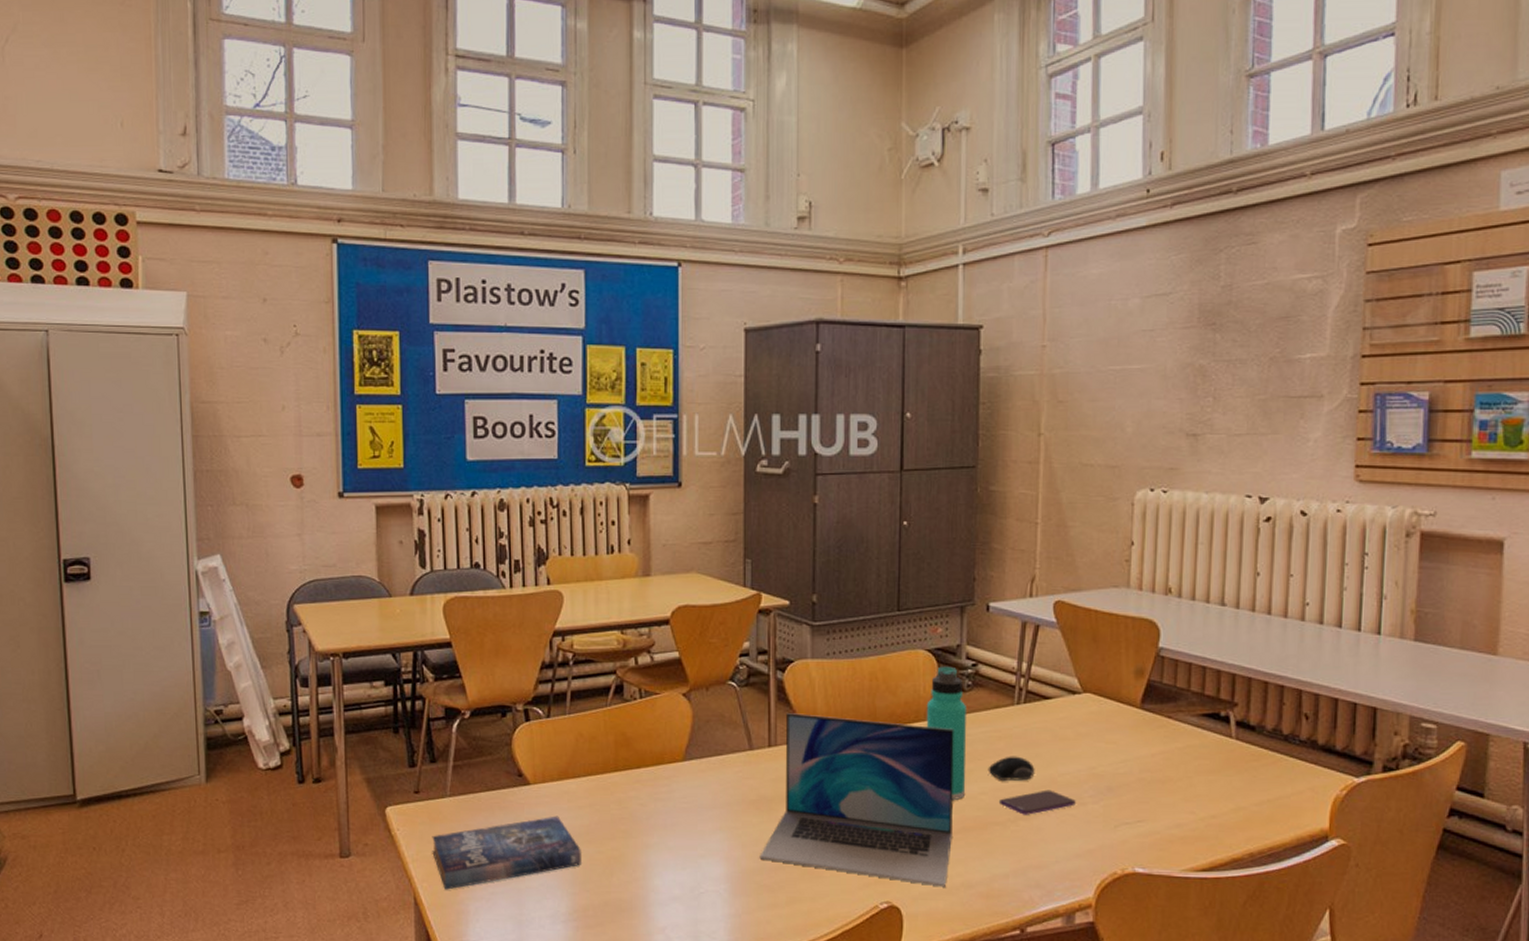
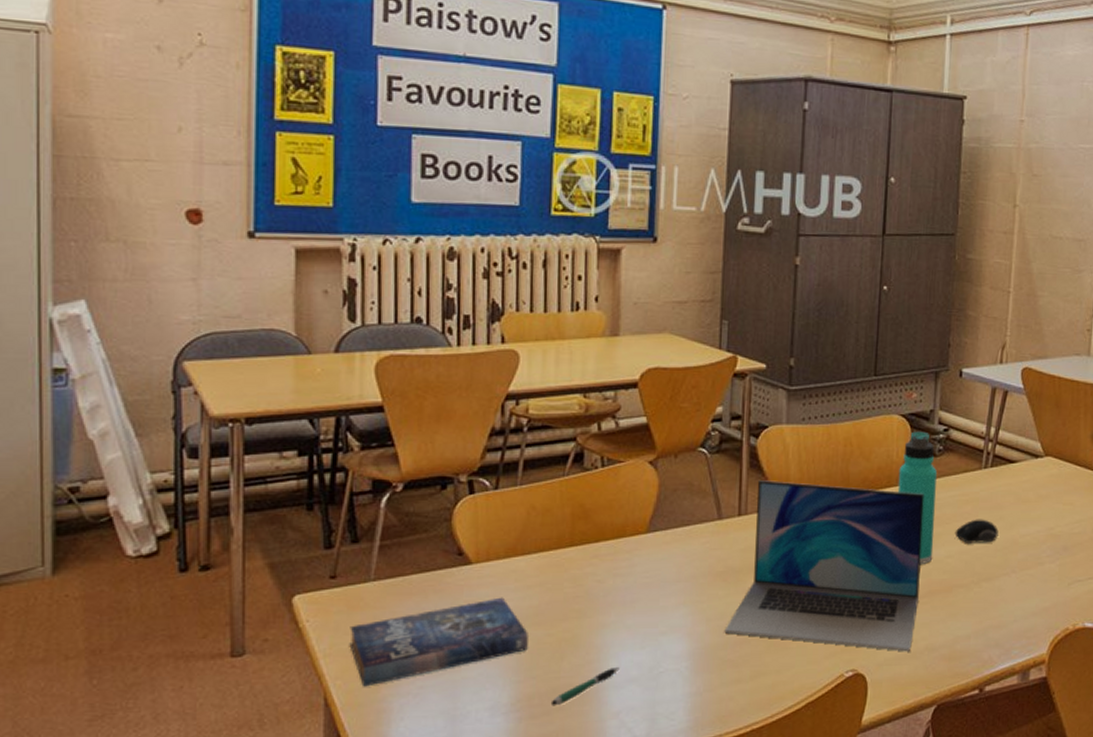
pen: none [603,884,664,918] -> present [550,666,620,706]
smartphone: present [998,789,1076,815] -> none [963,551,1035,577]

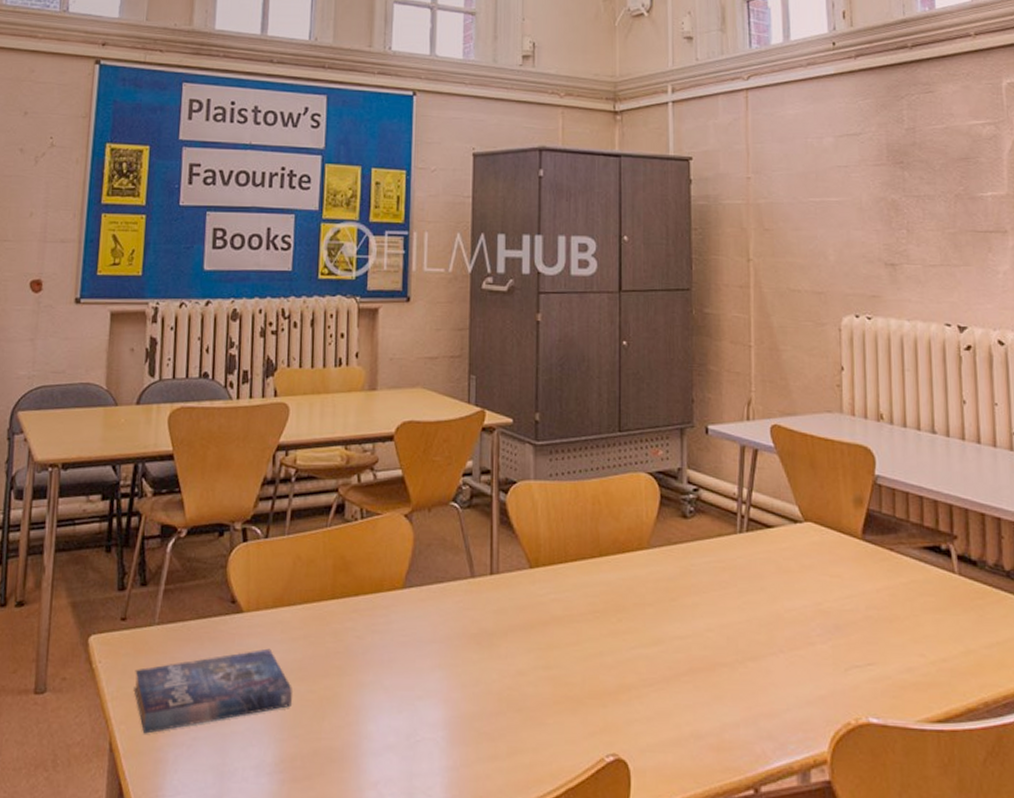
pen: present [550,666,620,706] -> none [312,730,378,770]
laptop: present [724,480,924,652] -> none [479,538,679,738]
thermos bottle: present [897,431,937,564] -> none [649,490,692,637]
computer mouse: present [954,519,999,543] -> none [713,589,761,617]

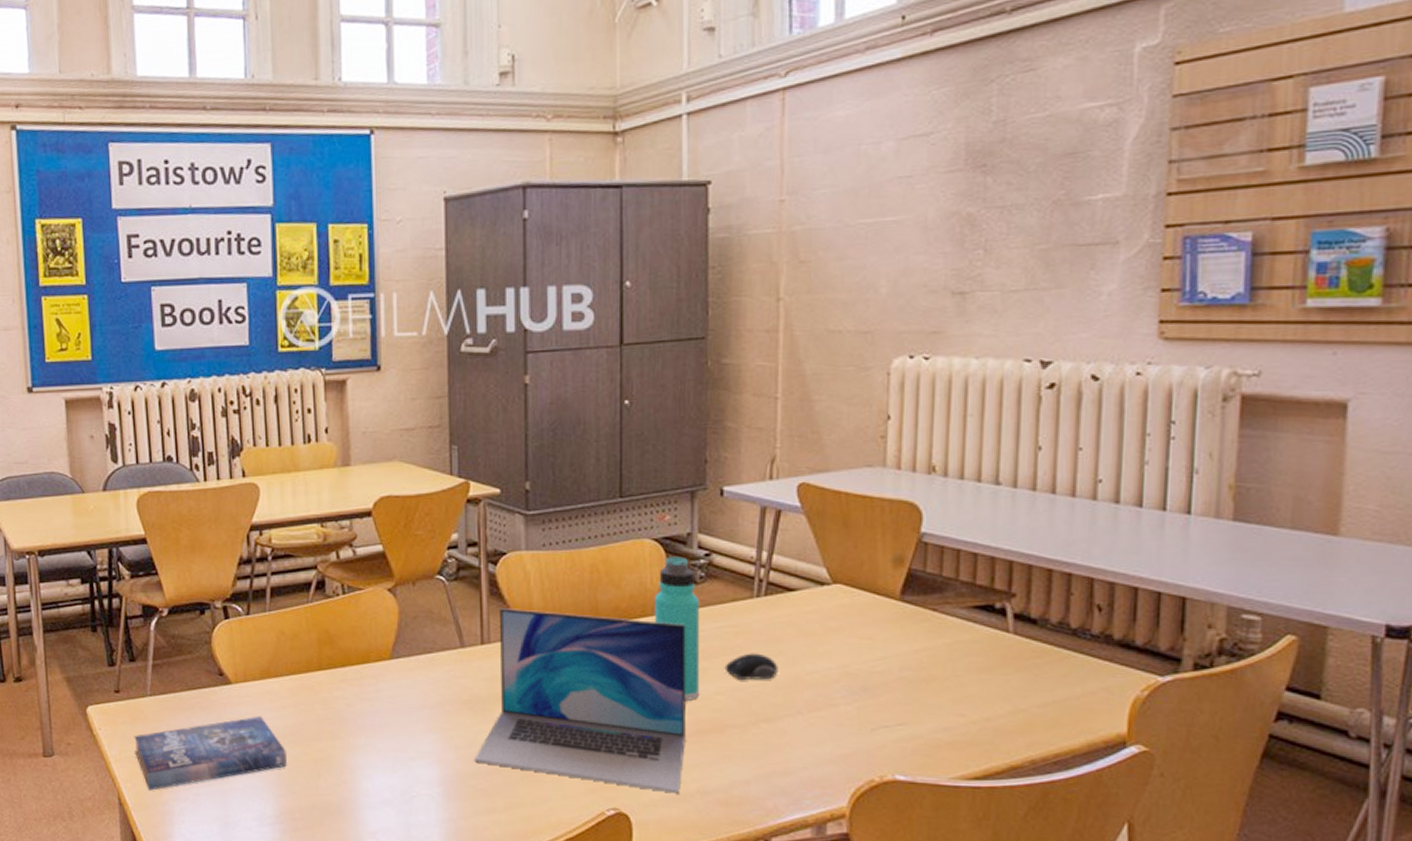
laptop: none [479,538,679,738] -> present [474,608,686,794]
thermos bottle: none [649,490,692,637] -> present [654,556,700,700]
computer mouse: none [713,589,761,617] -> present [724,653,778,680]

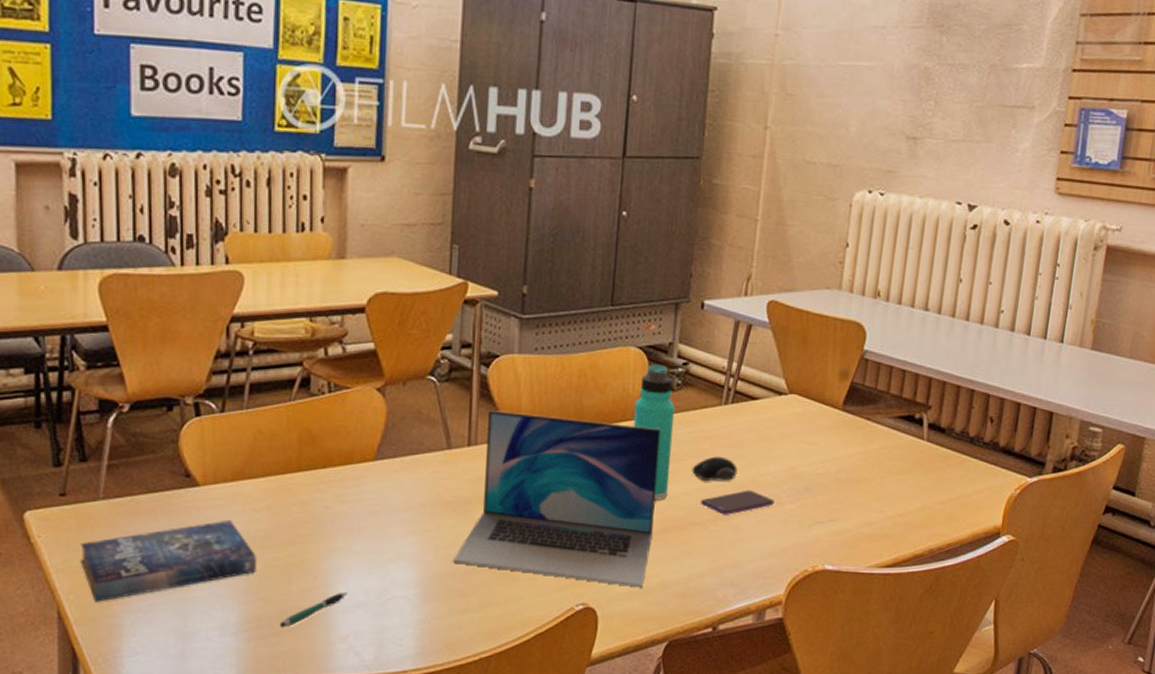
pen: none [311,787,373,822] -> present [279,591,348,628]
smartphone: none [737,689,826,717] -> present [700,490,774,515]

